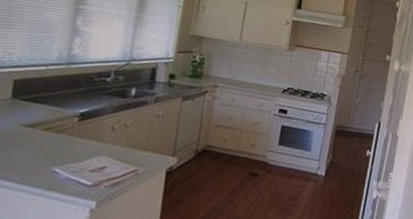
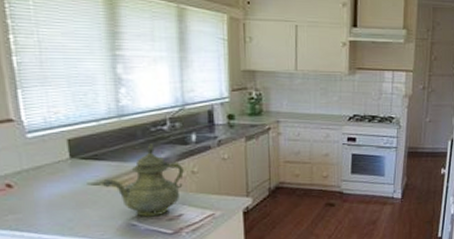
teapot: none [34,93,117,166] -> present [101,144,184,217]

